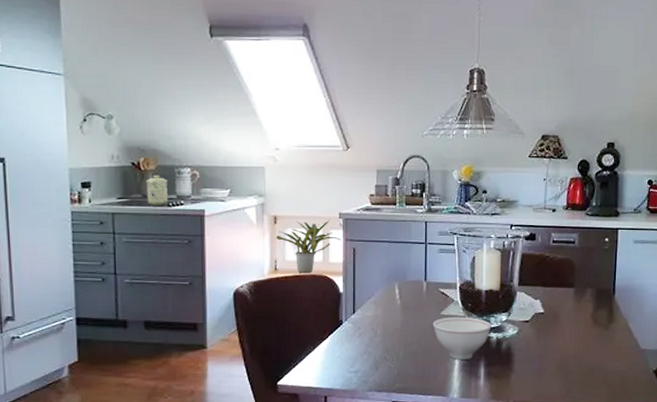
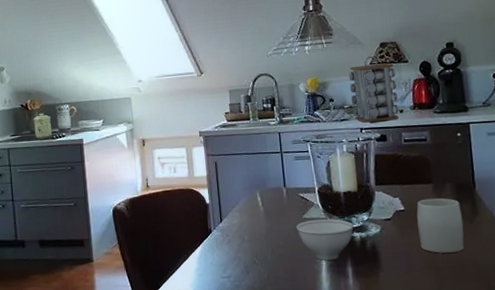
potted plant: present [276,219,341,274] -> none [146,138,204,189]
spice rack: none [504,148,553,219] -> present [348,56,399,123]
mug: none [554,302,599,358] -> present [416,198,465,253]

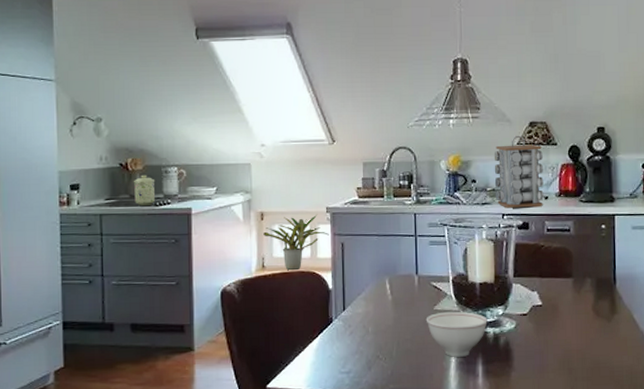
potted plant: none [146,138,204,189] -> present [263,214,329,271]
mug: present [416,198,465,253] -> none [554,293,601,353]

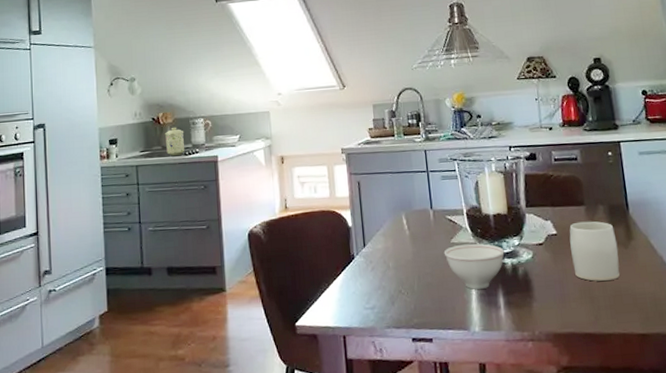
potted plant: present [263,214,329,271] -> none [284,155,346,211]
spice rack: present [494,135,544,208] -> none [496,70,549,141]
mug: none [554,293,601,353] -> present [569,221,620,281]

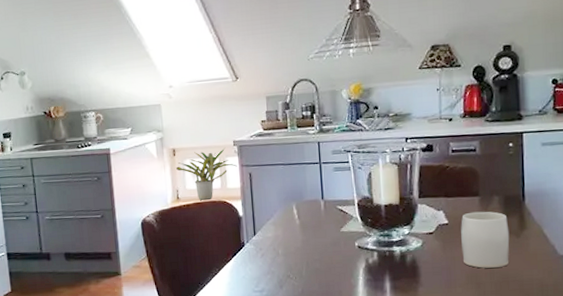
mug: present [164,127,185,157] -> none [56,120,78,149]
potted plant: none [284,155,346,211] -> present [176,147,237,201]
bowl: present [443,243,505,289] -> none [333,232,394,275]

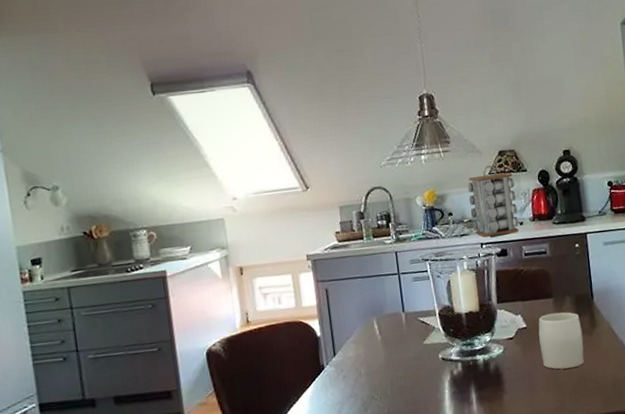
potted plant: present [176,147,237,201] -> none [244,263,312,323]
spice rack: none [395,59,448,132] -> present [467,165,519,238]

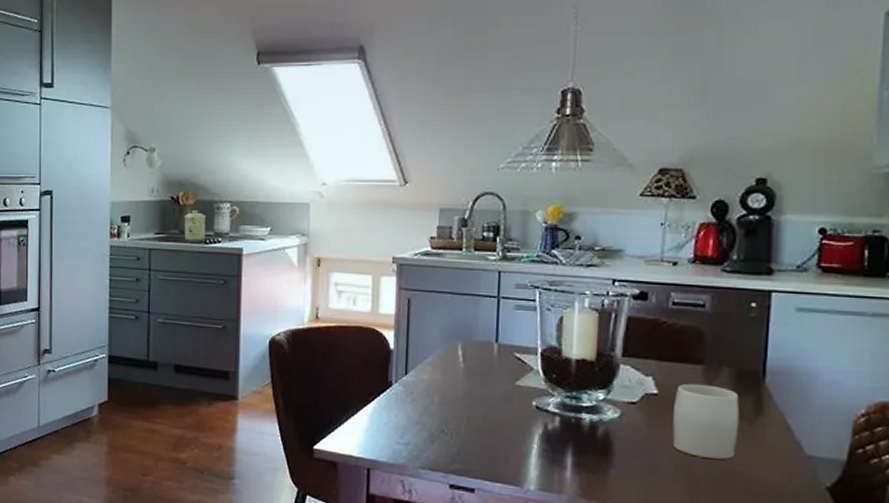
mug: none [100,241,127,274] -> present [183,209,207,244]
spice rack: present [467,165,519,238] -> none [604,184,675,275]

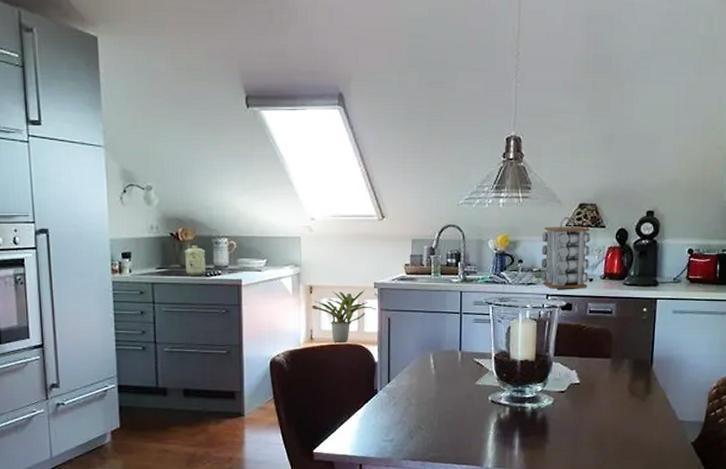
potted plant: none [319,264,394,325] -> present [312,289,377,343]
spice rack: none [604,184,675,275] -> present [540,217,591,289]
mug: present [672,383,740,460] -> none [590,373,636,429]

